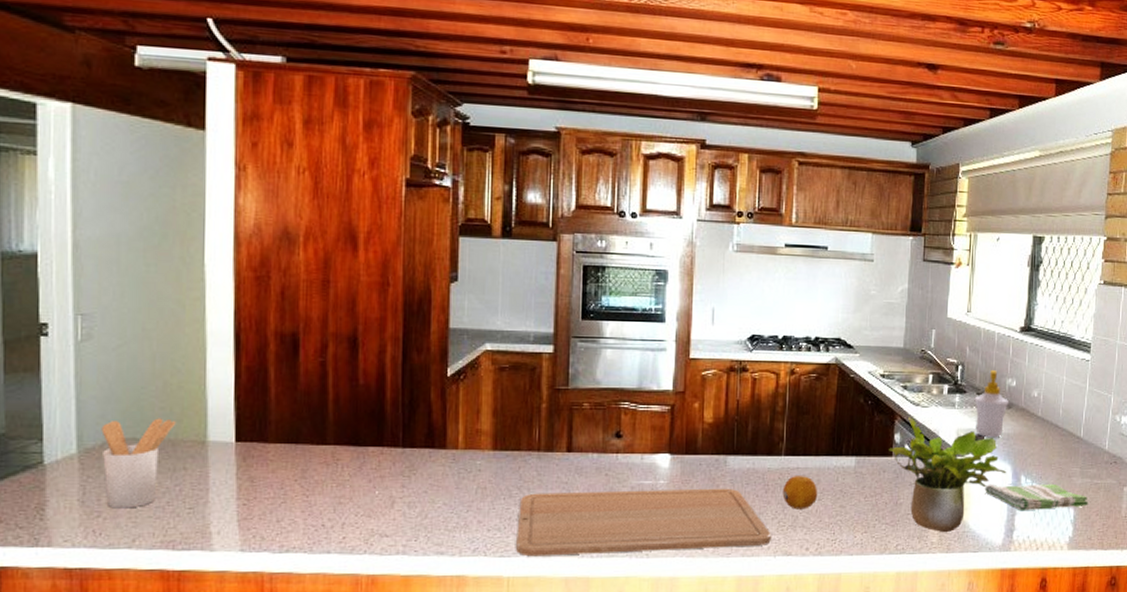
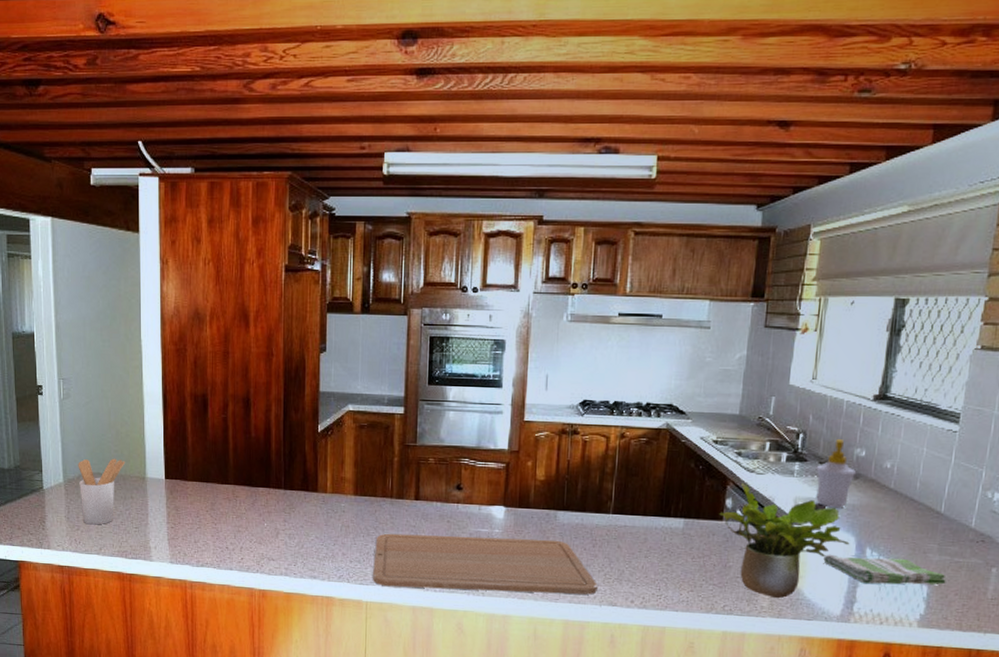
fruit: present [782,476,818,510] -> none [609,533,645,565]

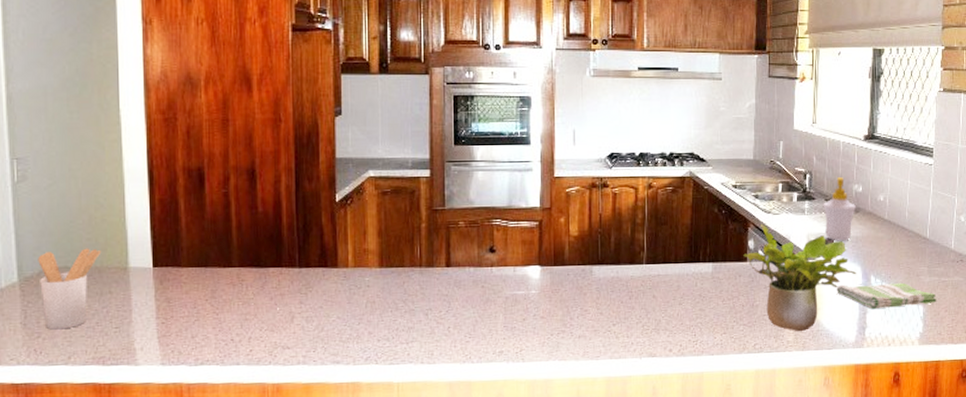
chopping board: present [372,533,598,595] -> none [403,295,636,364]

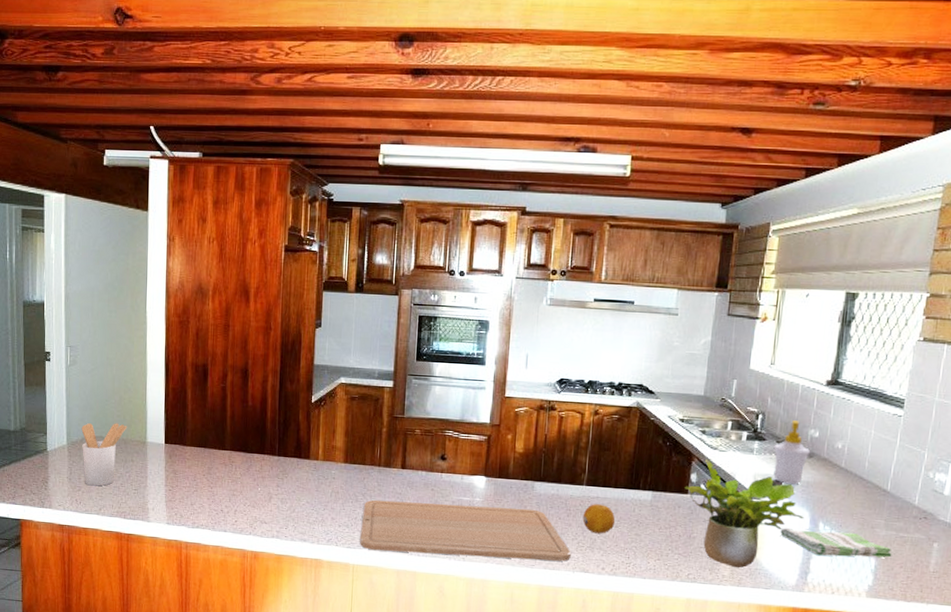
chopping board: none [403,295,636,364] -> present [359,499,571,562]
fruit: none [645,282,679,314] -> present [582,504,616,534]

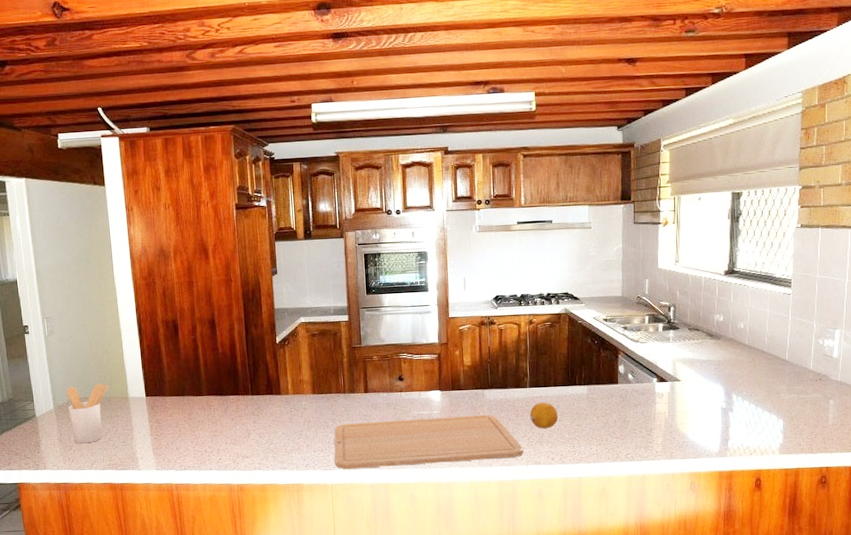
potted plant: present [684,459,804,568] -> none [615,352,719,444]
soap bottle: present [773,419,811,485] -> none [686,308,718,365]
dish towel: present [780,527,892,558] -> none [700,399,796,423]

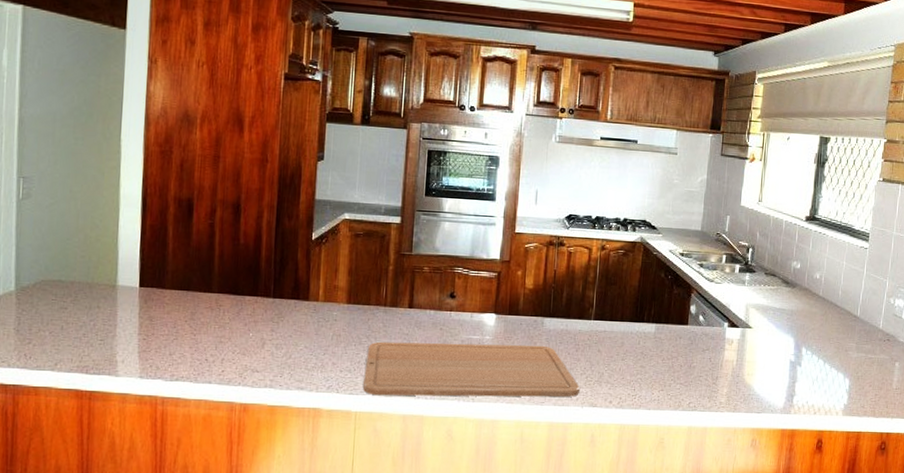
utensil holder: present [66,383,109,444] -> none [34,264,94,338]
fruit: present [529,402,559,429] -> none [590,338,622,368]

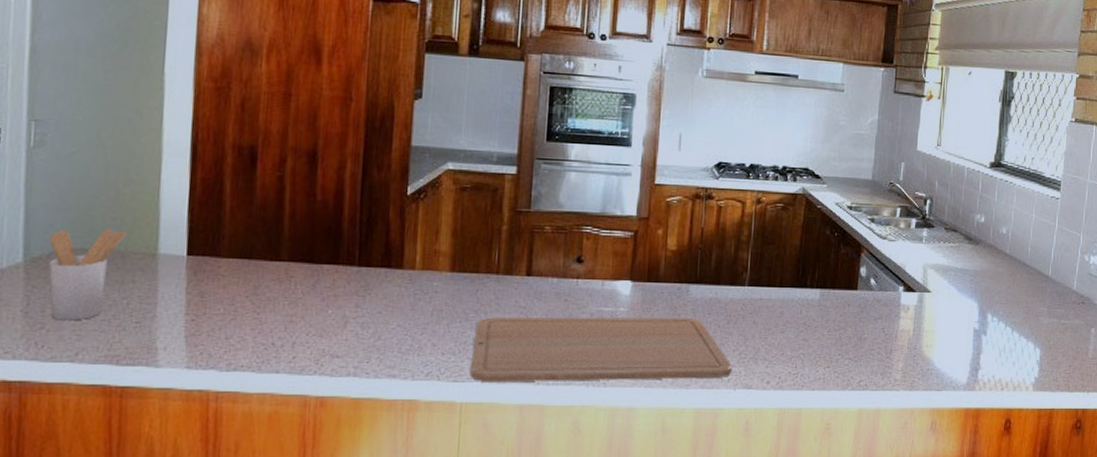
utensil holder: none [34,264,94,338] -> present [49,228,127,321]

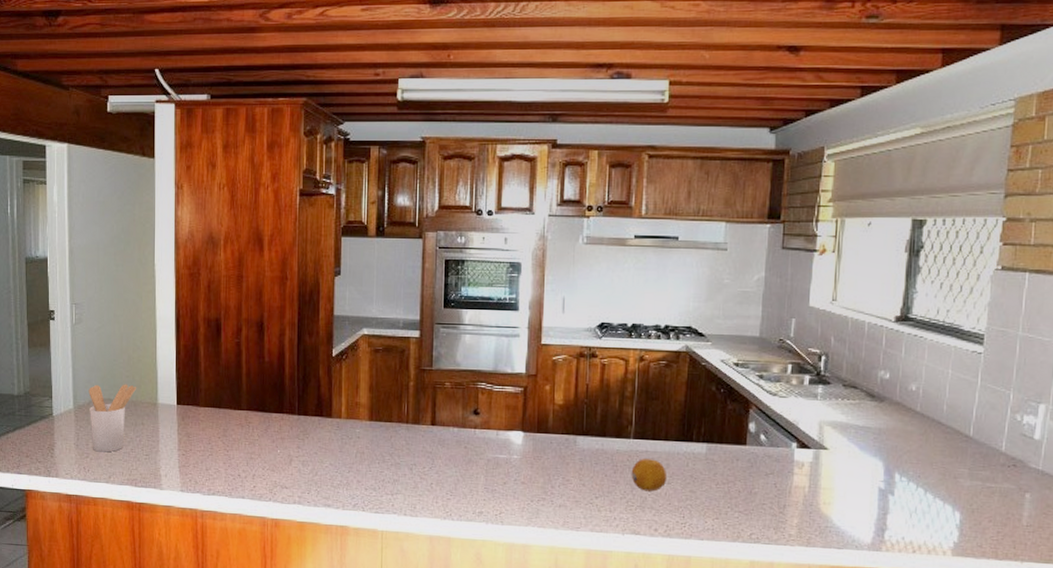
chopping board: present [469,317,732,383] -> none [387,459,620,523]
fruit: none [744,307,781,342] -> present [631,459,668,492]

